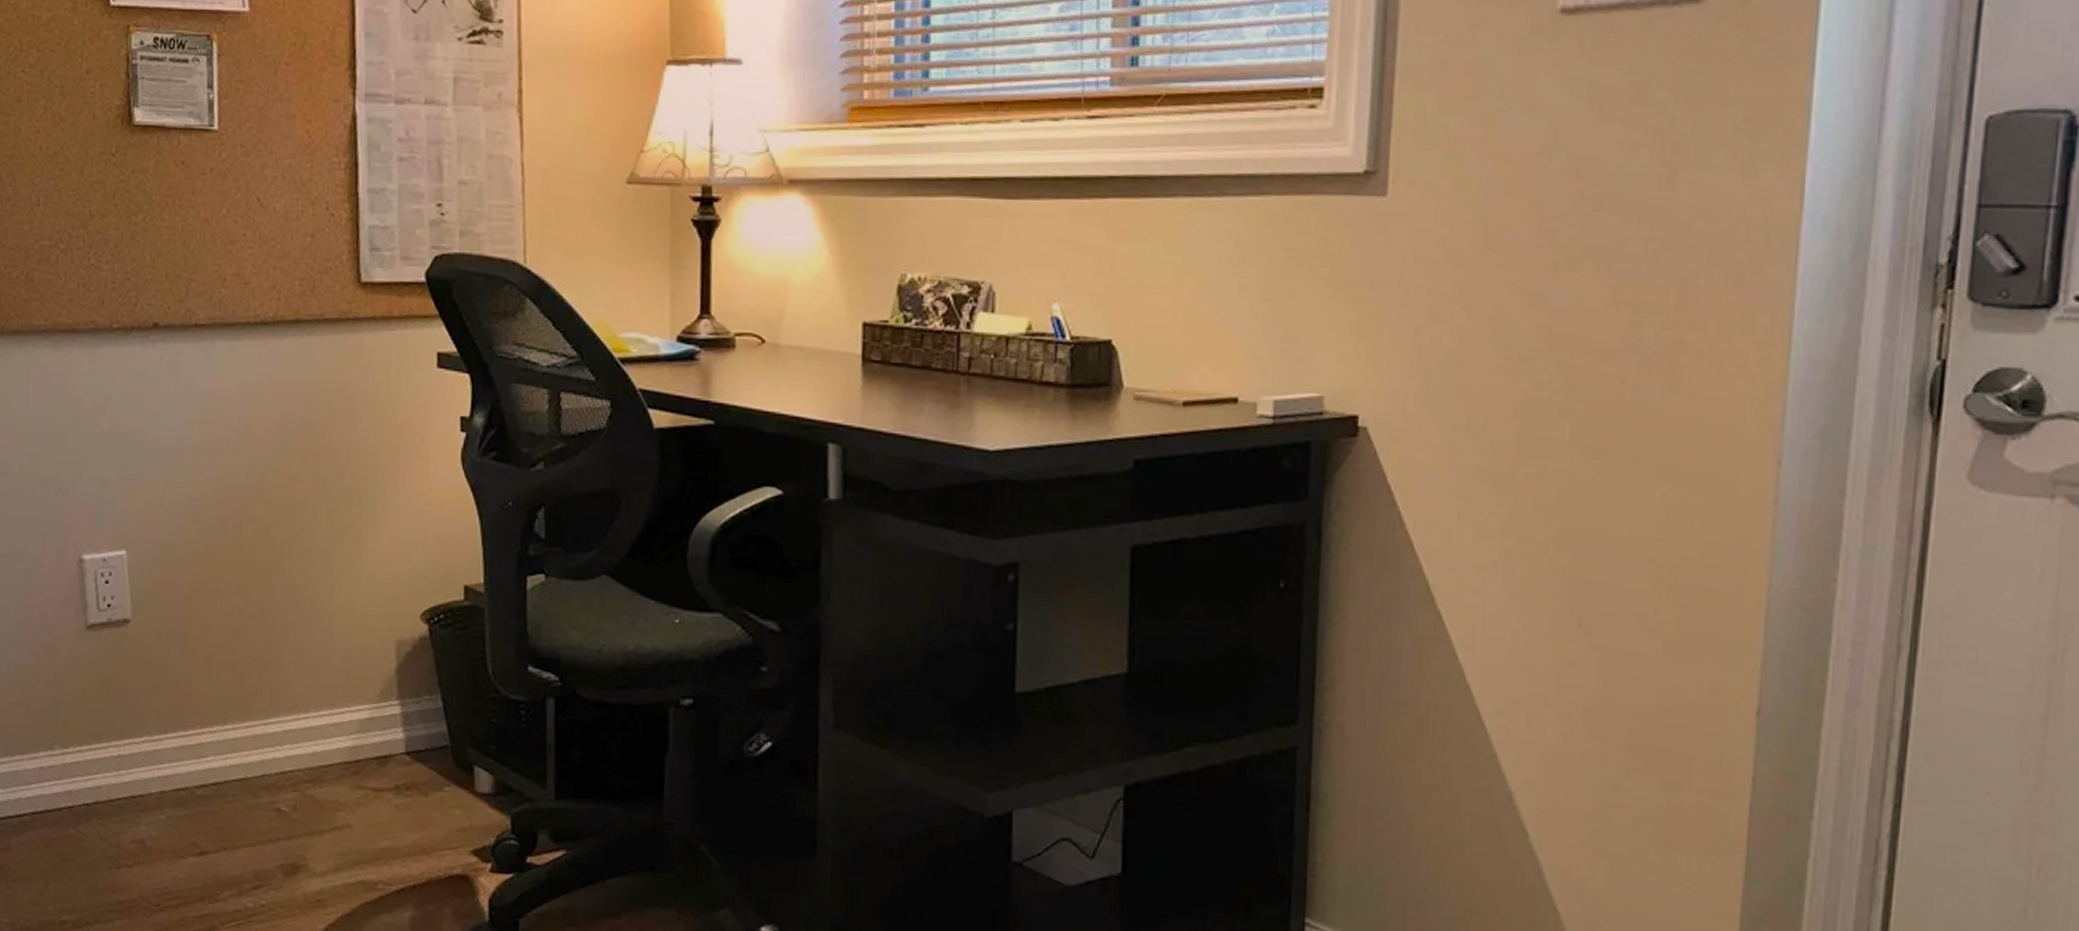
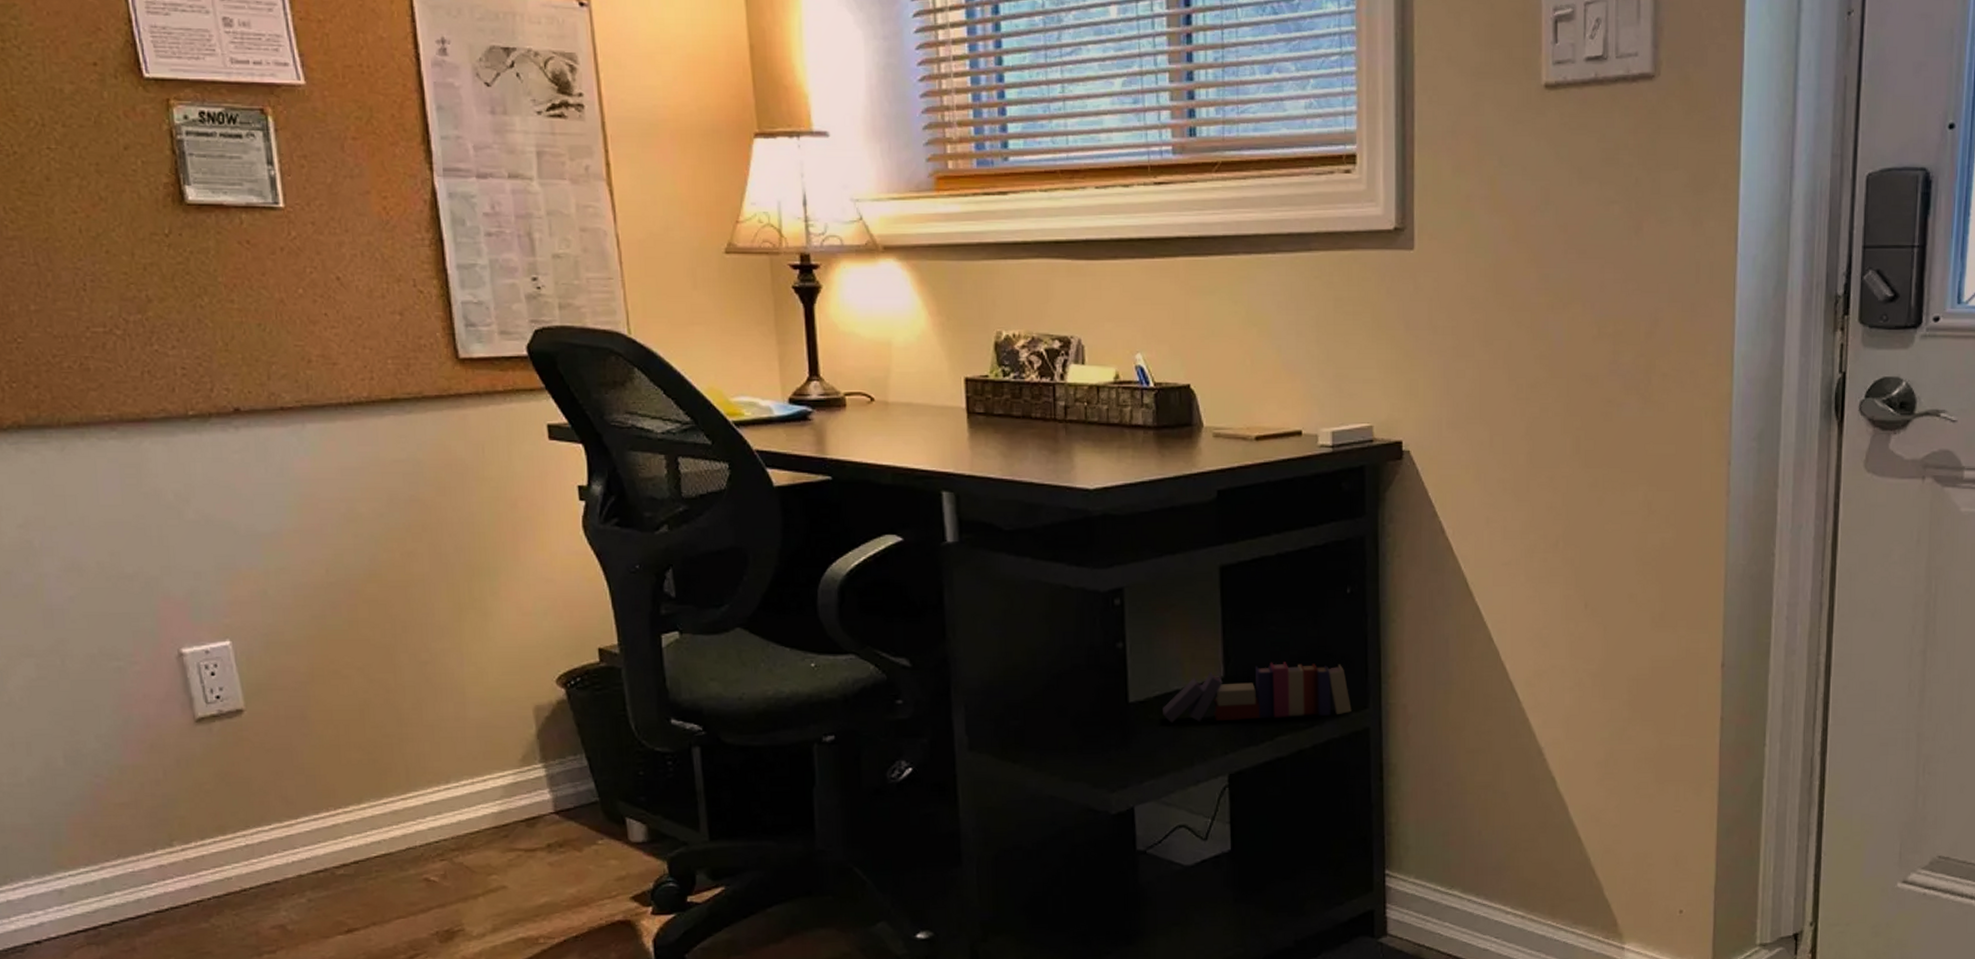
books: none [1053,660,1277,729] -> present [1163,662,1352,723]

